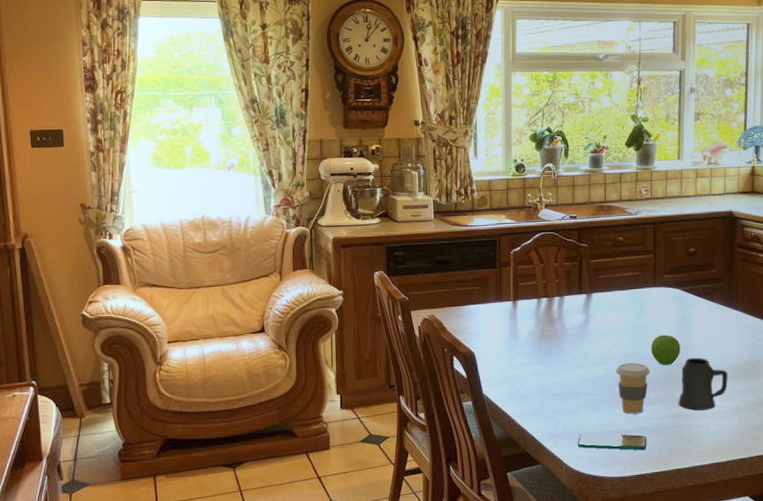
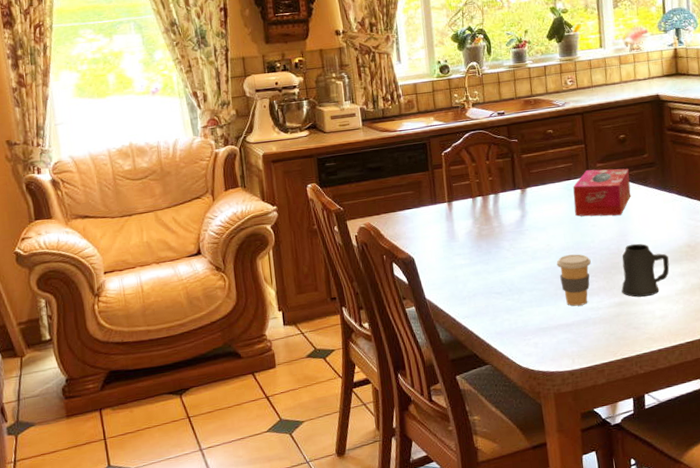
smartphone: present [577,433,647,451] -> none [524,326,594,345]
tissue box: none [638,280,696,328] -> present [573,168,631,217]
fruit: present [650,334,681,365] -> none [589,223,620,254]

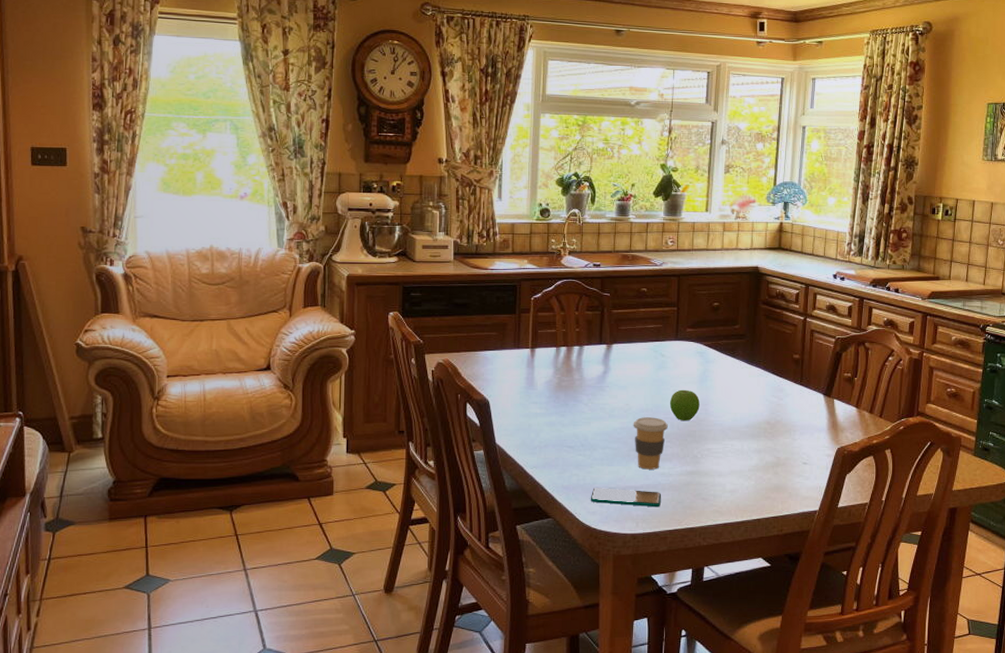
smartphone: none [524,326,594,345] -> present [590,488,662,508]
tissue box: present [573,168,631,217] -> none [658,333,719,384]
fruit: none [589,223,620,254] -> present [669,389,700,420]
mug: present [621,243,670,297] -> none [695,414,746,468]

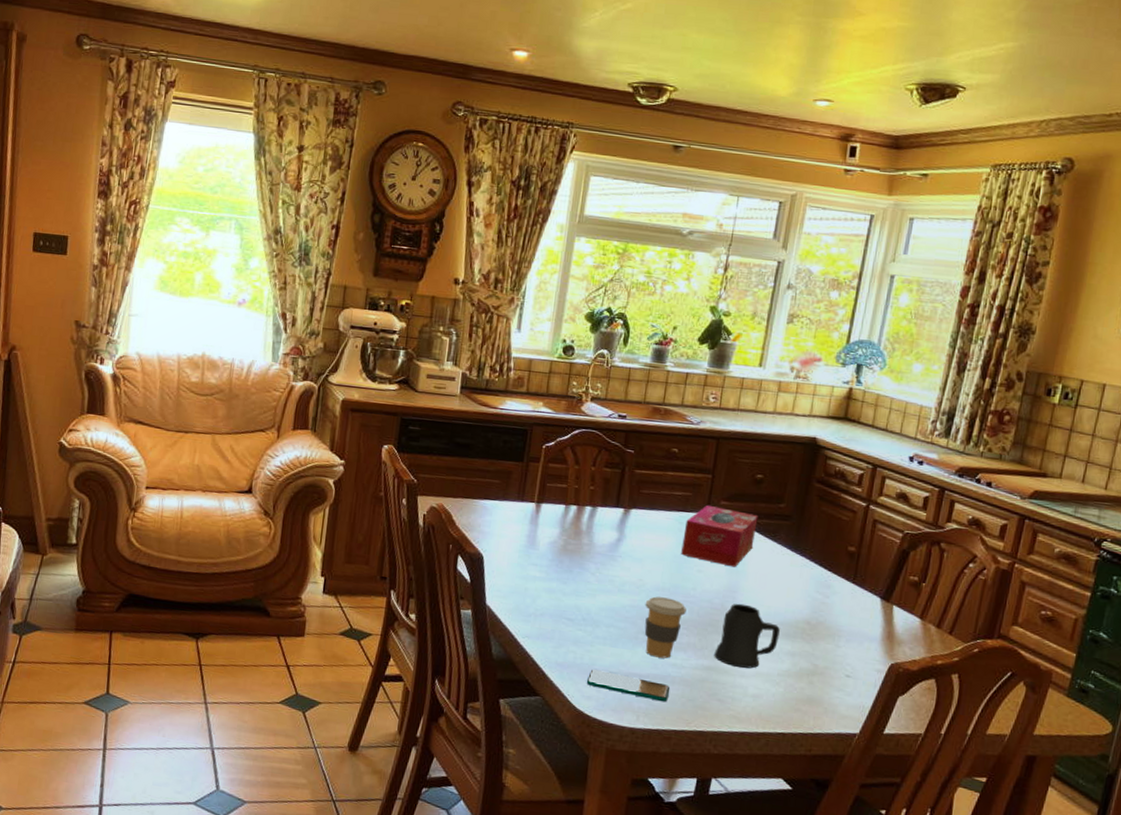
tissue box: none [658,333,719,384] -> present [681,504,758,568]
fruit: present [669,389,700,420] -> none [690,570,728,608]
mug: none [695,414,746,468] -> present [714,603,780,669]

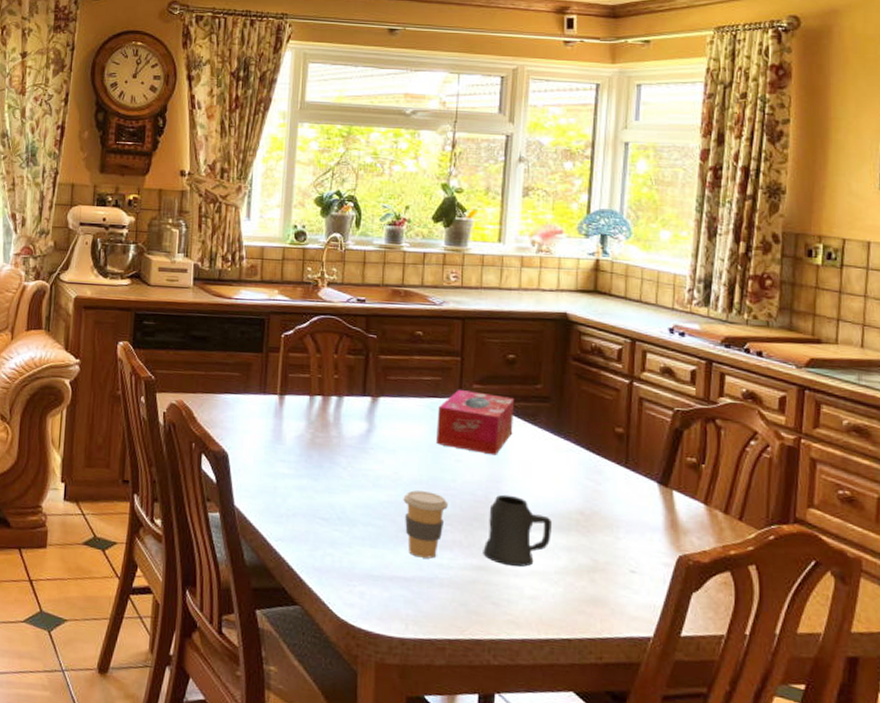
smartphone: present [586,669,671,703] -> none [347,573,439,608]

